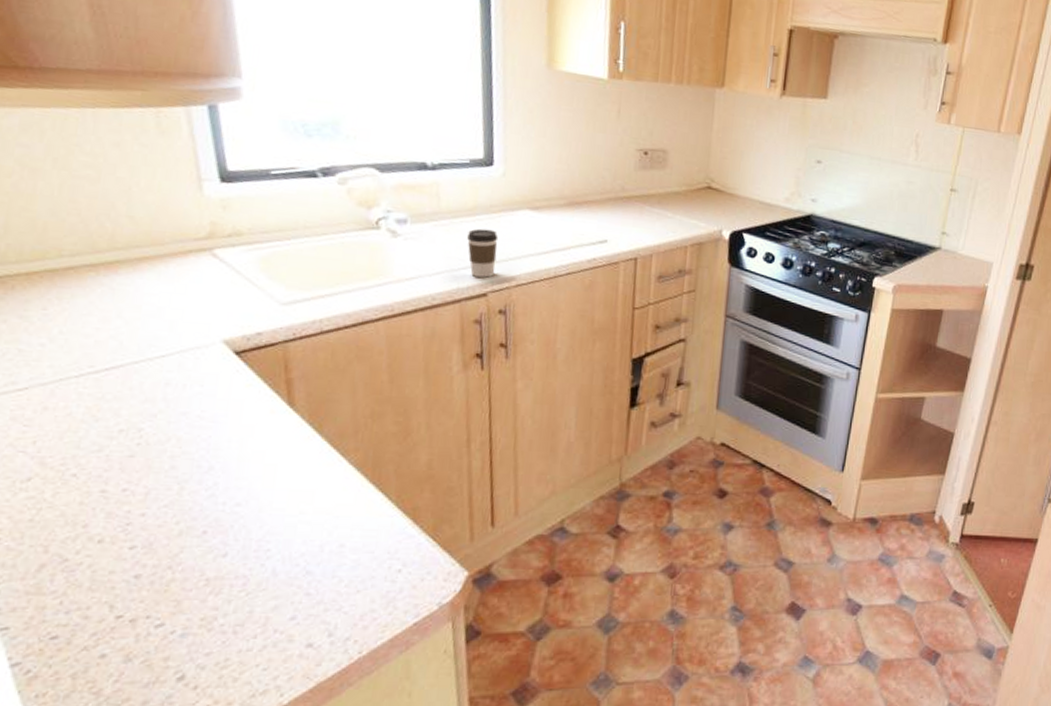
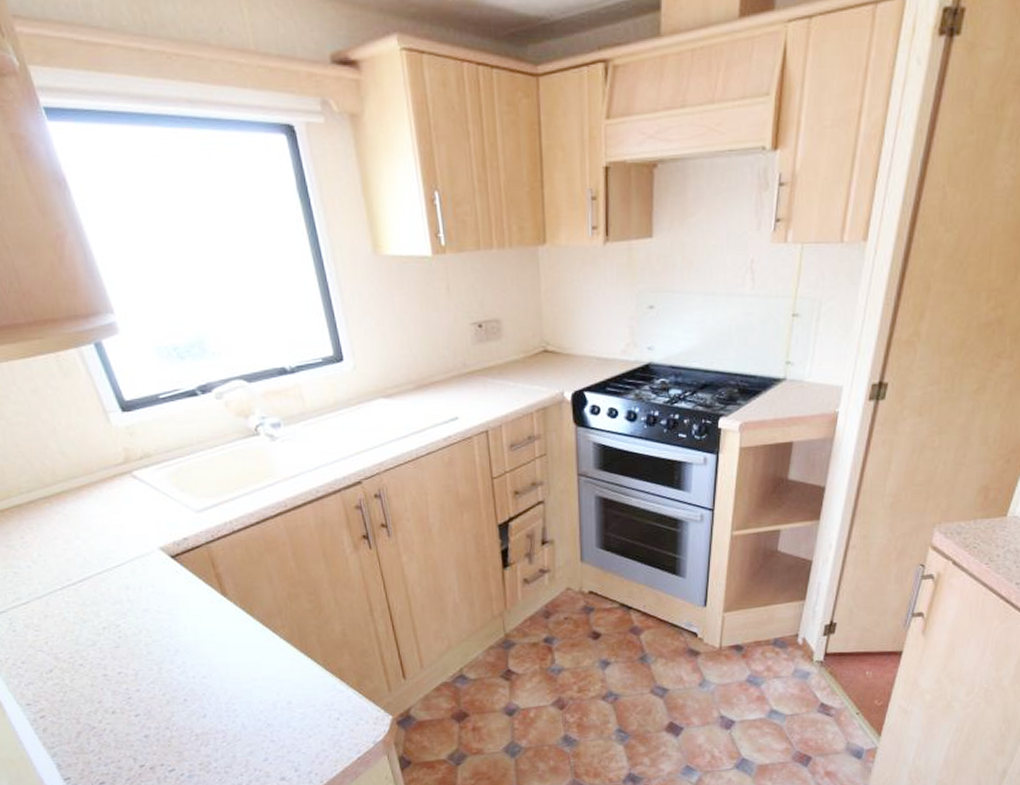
coffee cup: present [467,228,499,278] -> none [334,422,365,467]

